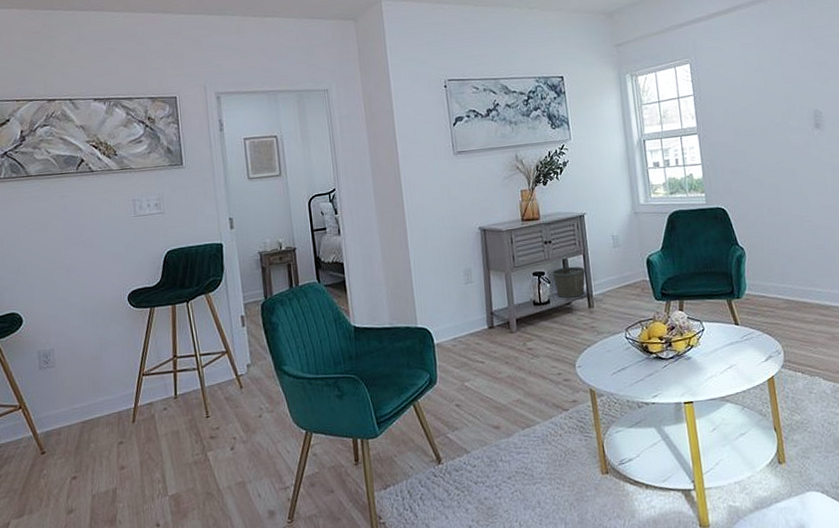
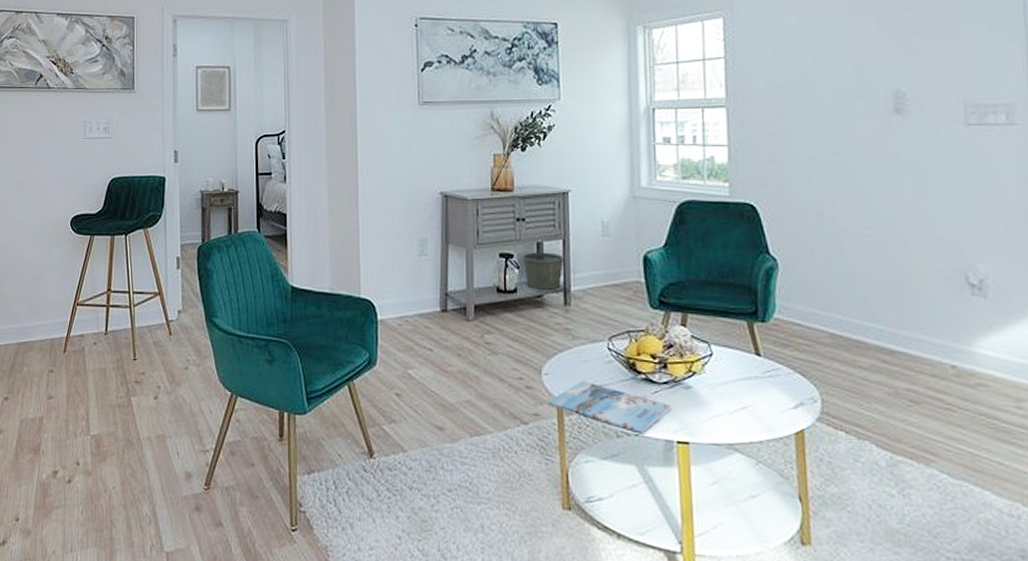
magazine: none [583,367,678,402] -> present [548,381,672,434]

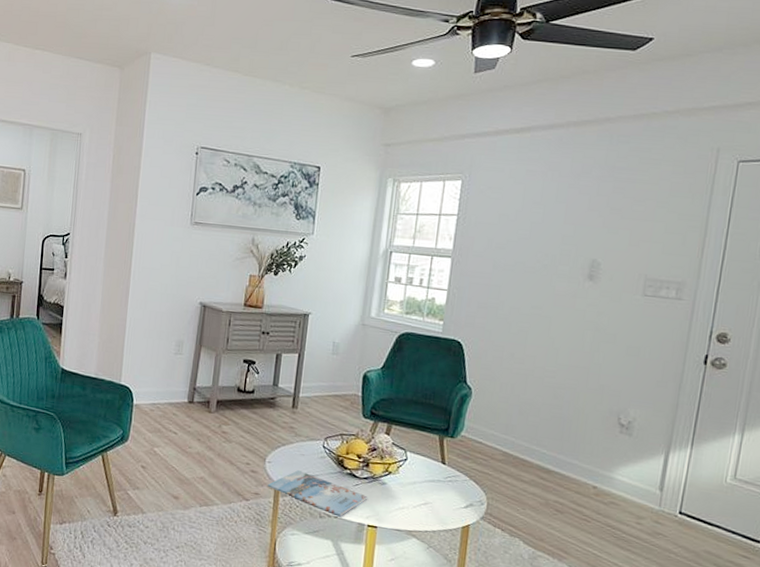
basket: present [522,252,565,290] -> none [262,361,298,395]

